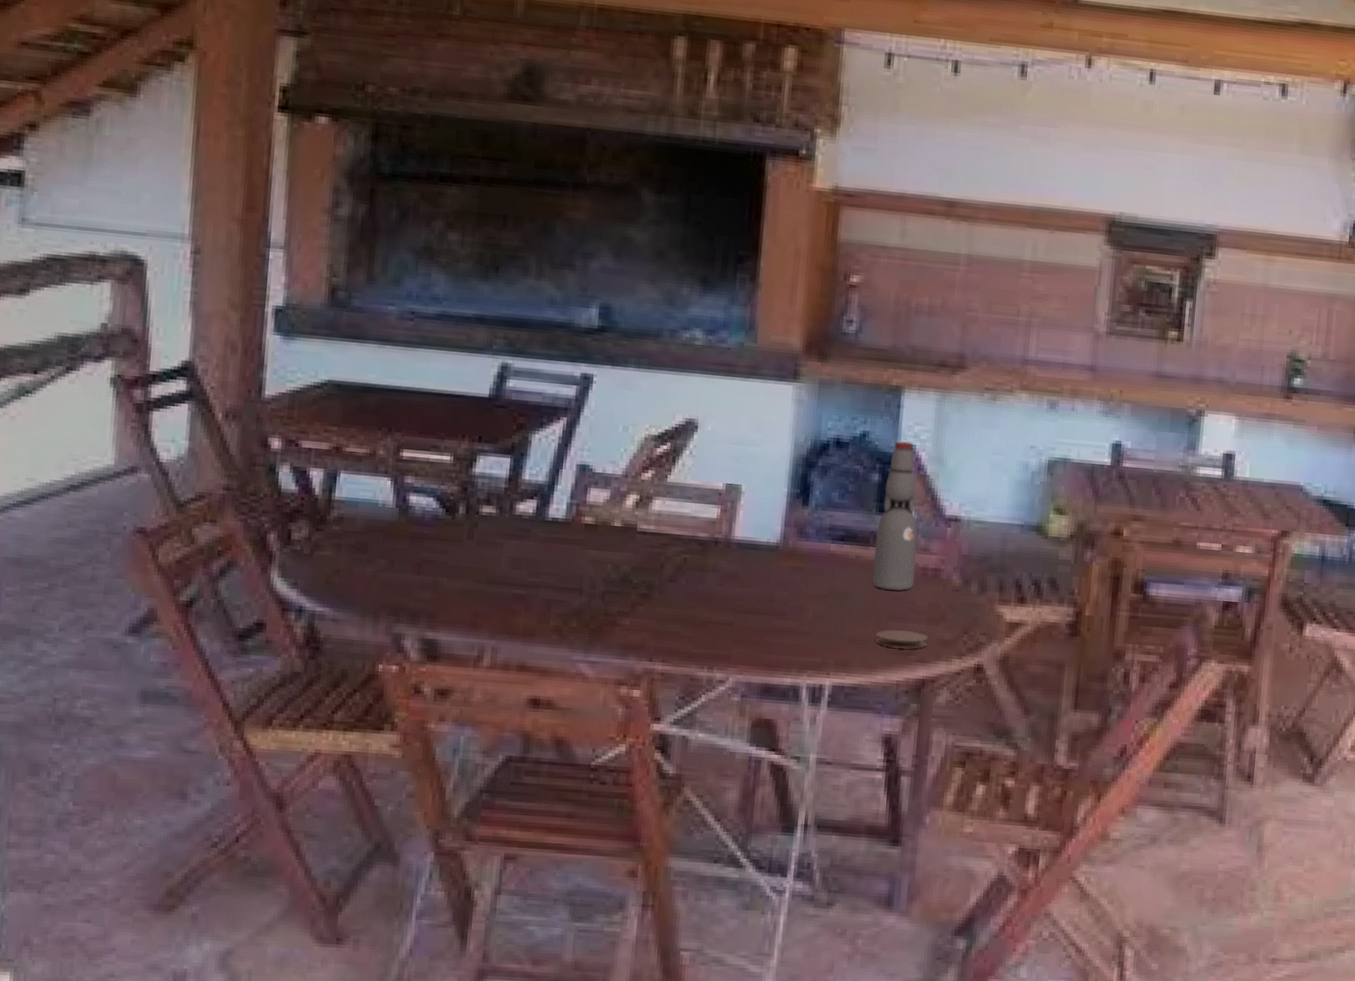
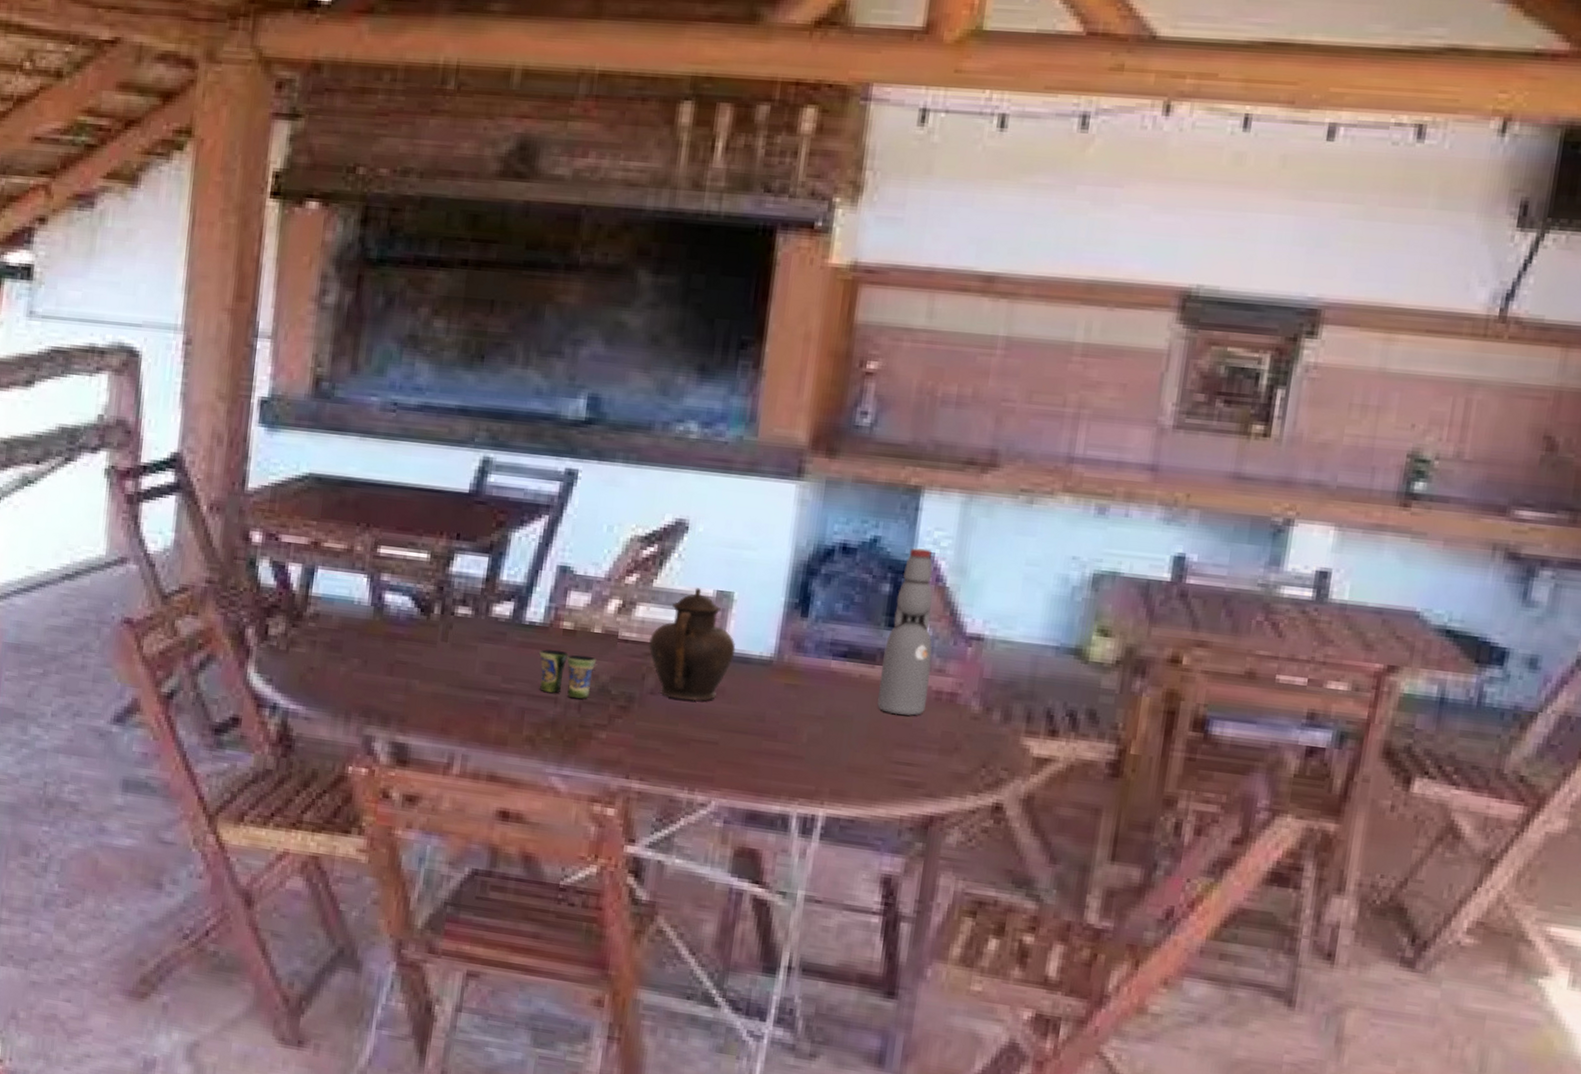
cup: none [563,543,618,589] -> present [539,649,597,699]
teapot: none [665,482,745,586] -> present [648,588,736,702]
coaster: present [875,629,928,649] -> none [878,758,939,782]

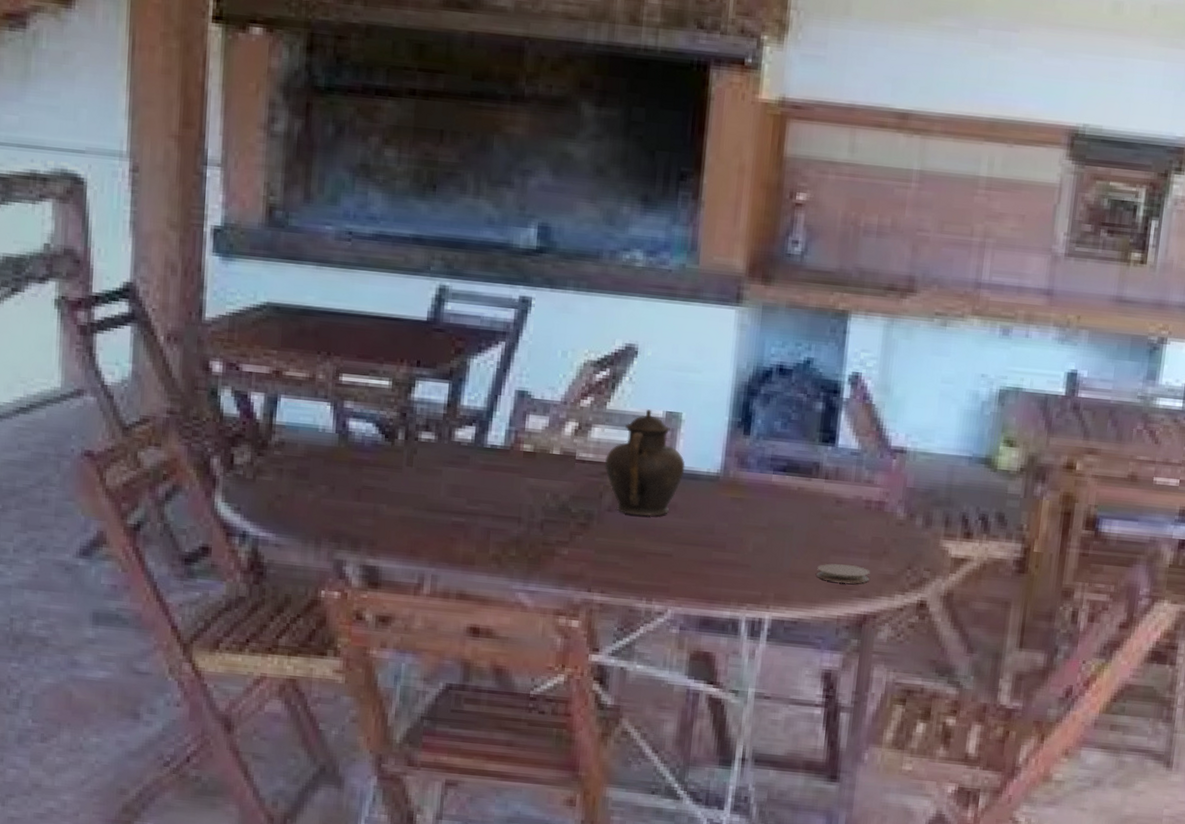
cup: present [539,649,597,699] -> none [502,471,557,518]
bottle: present [877,548,933,716] -> none [814,368,862,524]
coaster: none [878,758,939,782] -> present [816,563,870,584]

